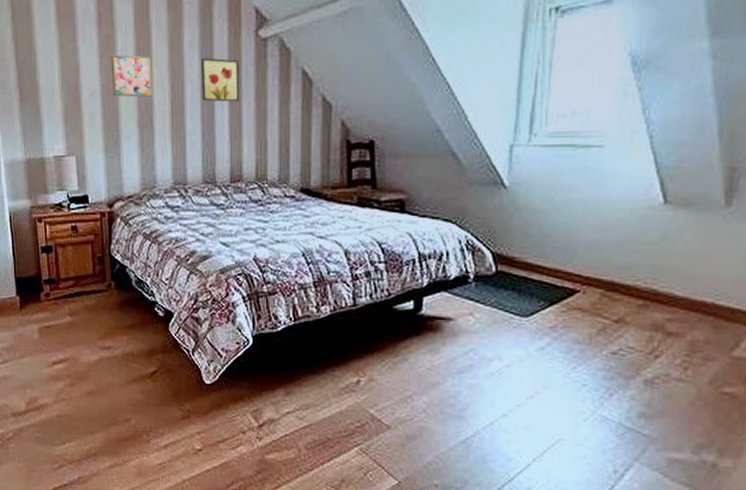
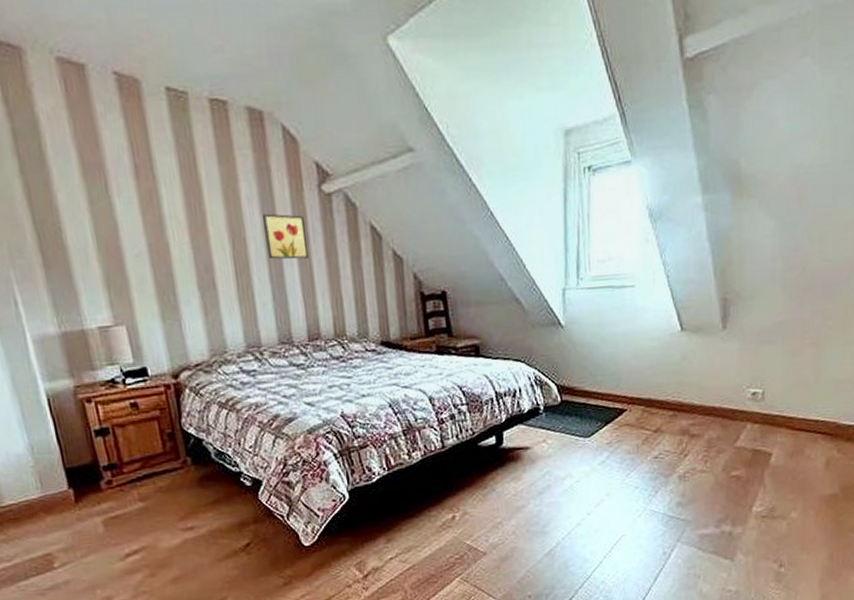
wall art: present [111,54,152,97] -> none [156,211,211,258]

